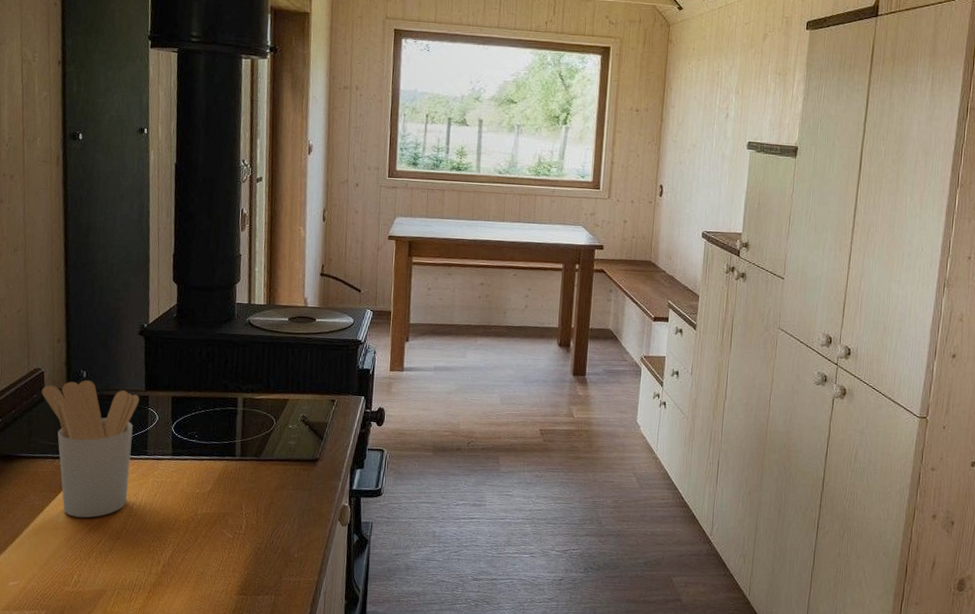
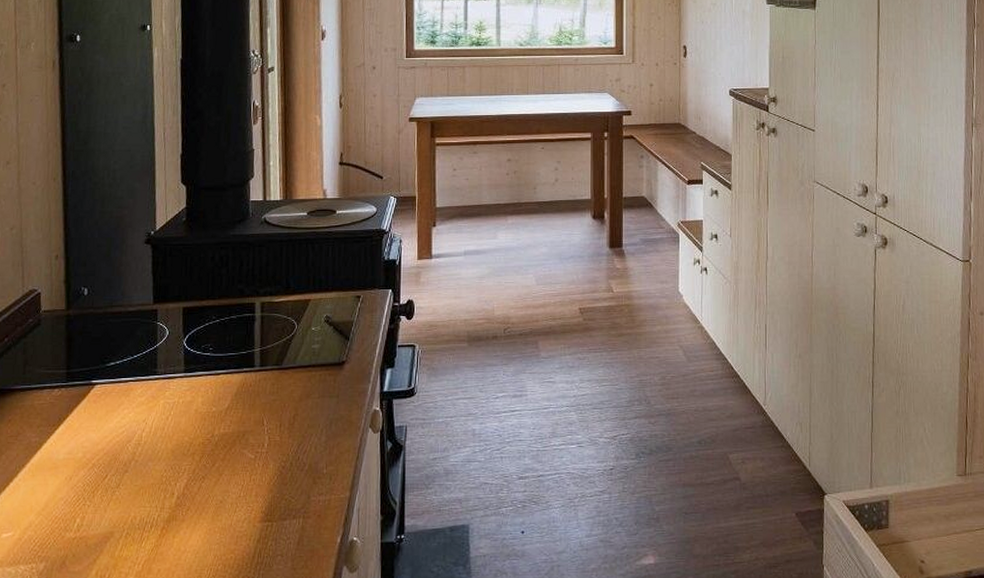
utensil holder: present [41,380,139,518] -> none [38,298,147,452]

